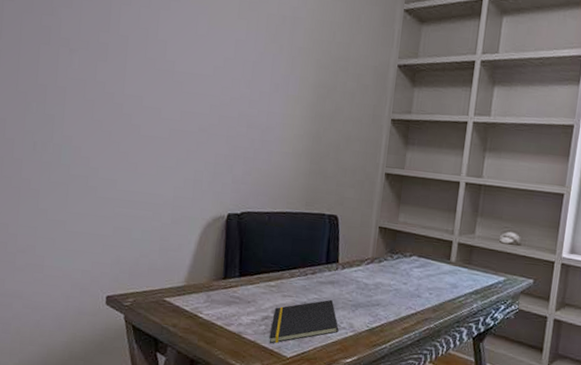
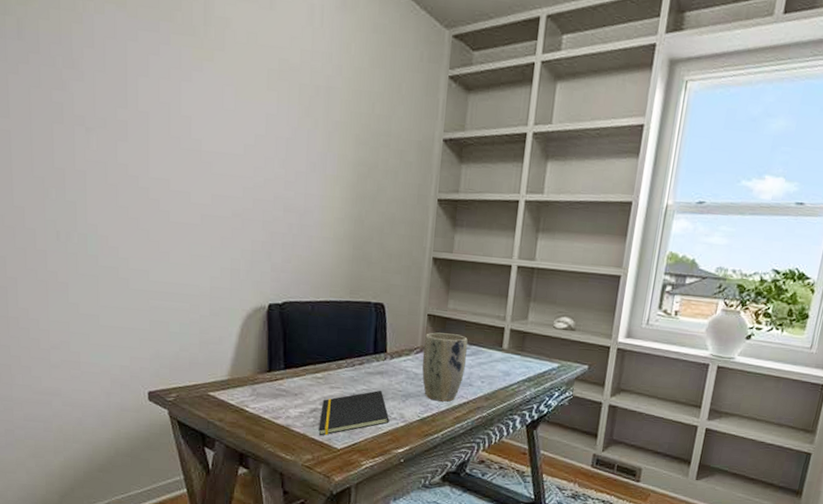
plant pot: none [372,244,417,312] -> present [422,332,468,402]

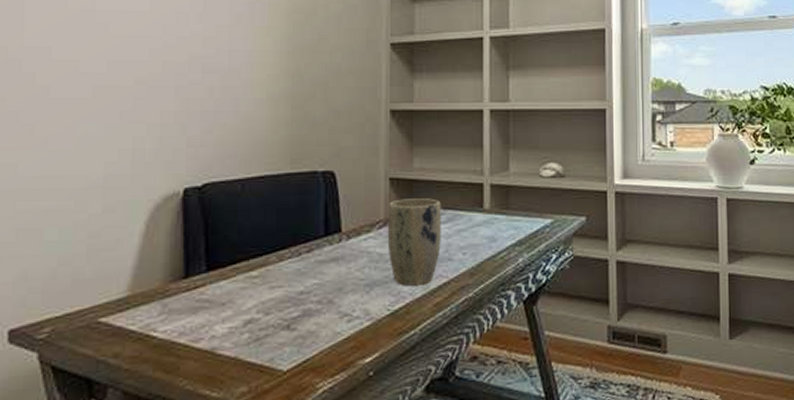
notepad: present [318,390,390,436] -> none [256,282,351,357]

